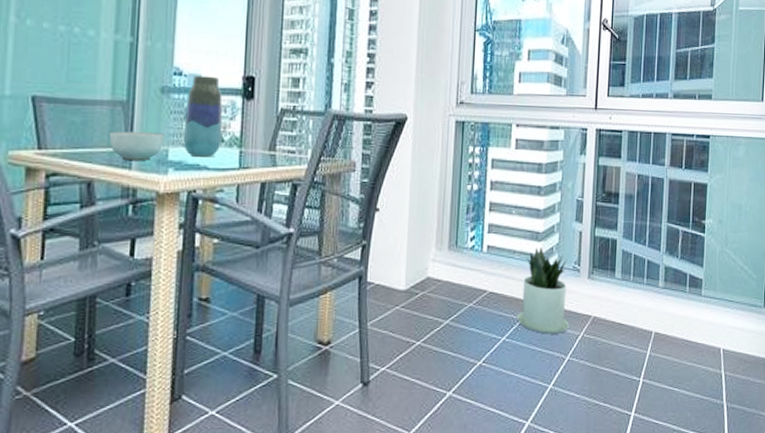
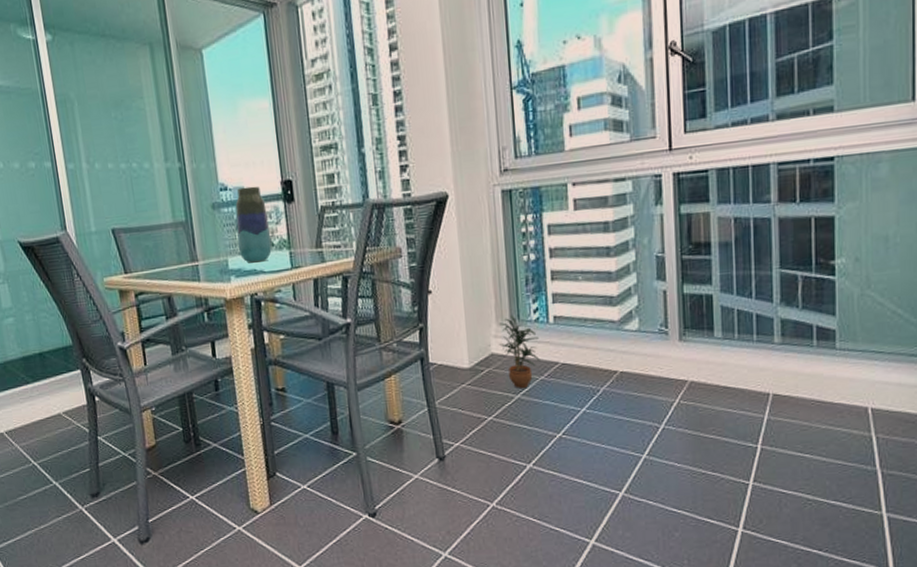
bowl: present [108,131,165,160] -> none [176,245,223,274]
potted plant: none [435,240,472,314] -> present [498,315,541,388]
planter: present [516,247,569,334] -> none [596,312,660,403]

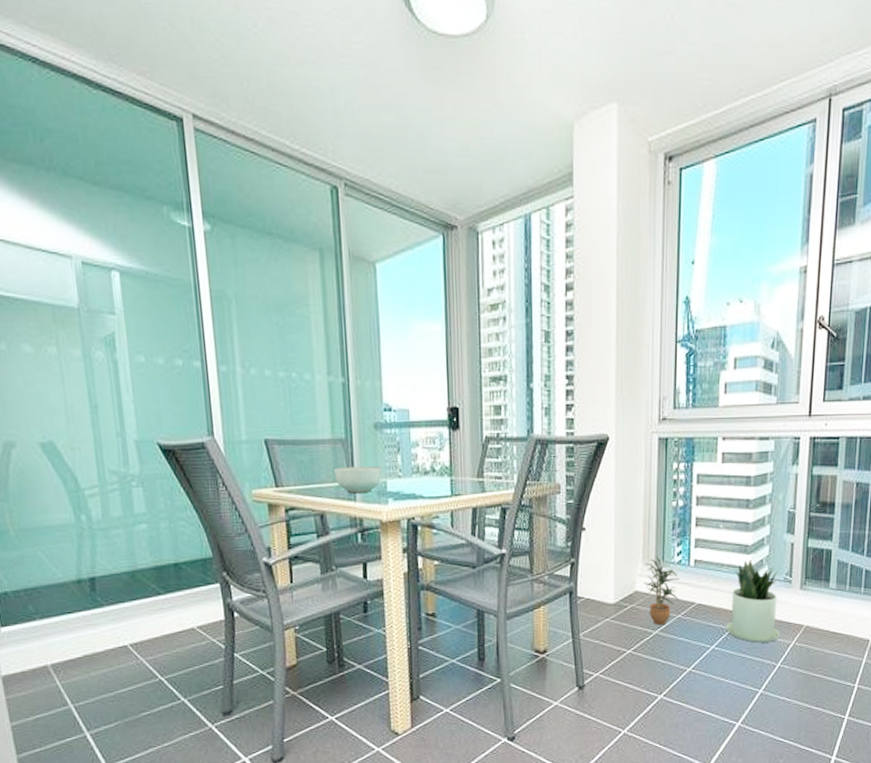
bowl: none [176,245,223,274] -> present [333,466,383,493]
vase: present [235,186,272,263] -> none [397,410,434,487]
planter: none [596,312,660,403] -> present [726,560,780,643]

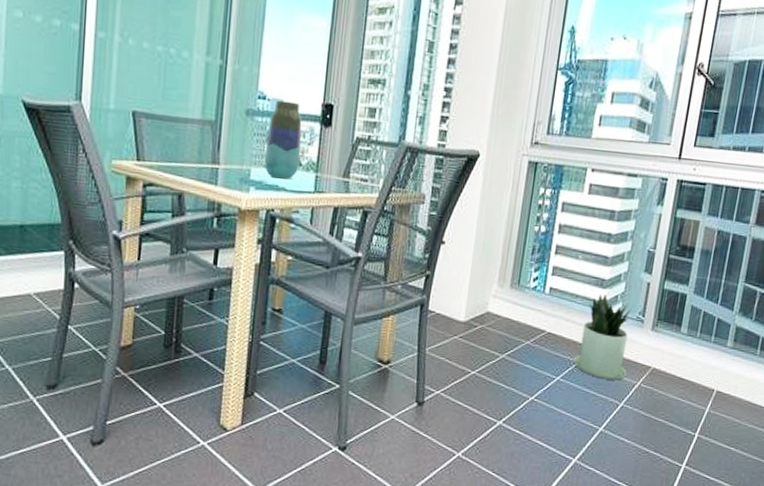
bowl: present [333,466,383,493] -> none [198,148,248,178]
vase: none [397,410,434,487] -> present [264,100,302,180]
potted plant: present [642,556,680,625] -> none [495,279,533,349]

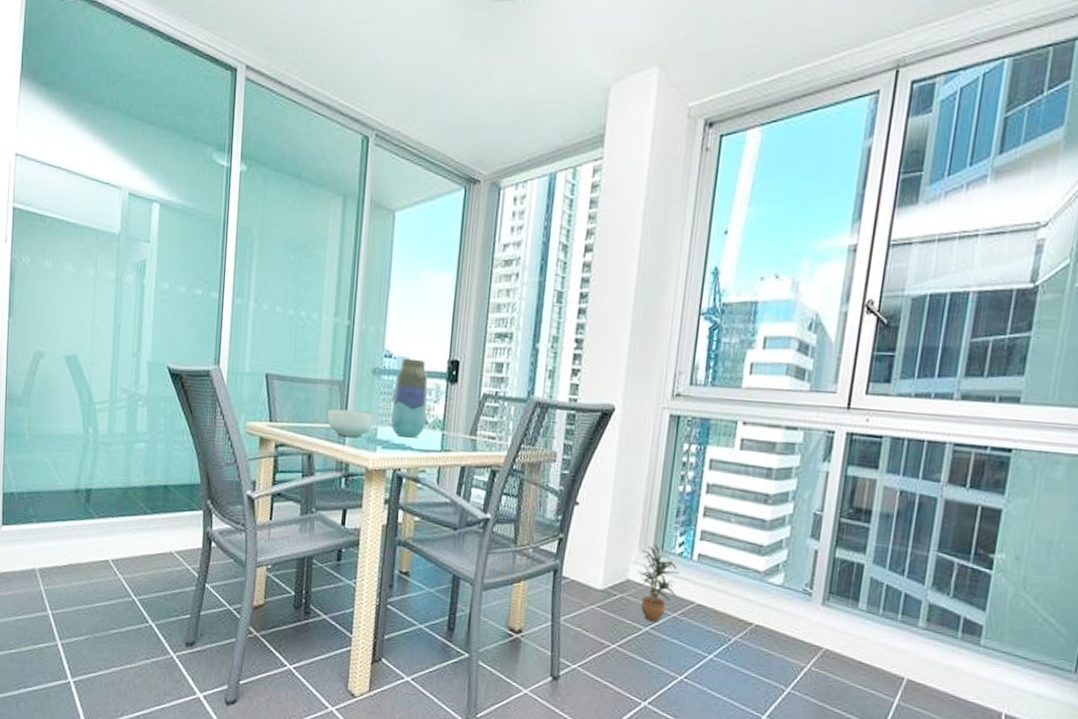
bowl: none [198,148,248,178] -> present [327,408,375,437]
potted plant: none [495,279,533,349] -> present [636,543,679,622]
planter: present [573,294,632,381] -> none [728,562,797,662]

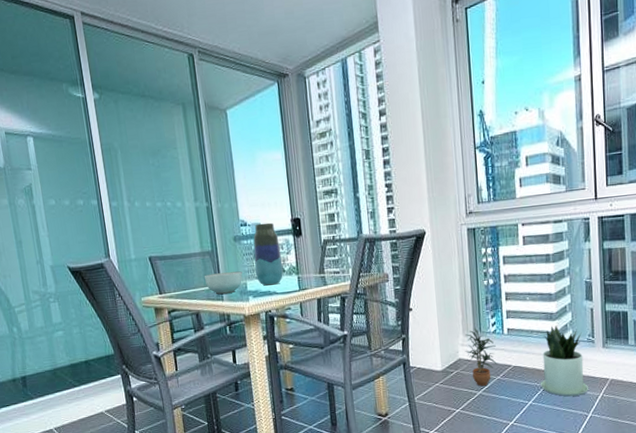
planter: none [728,562,797,662] -> present [540,325,588,397]

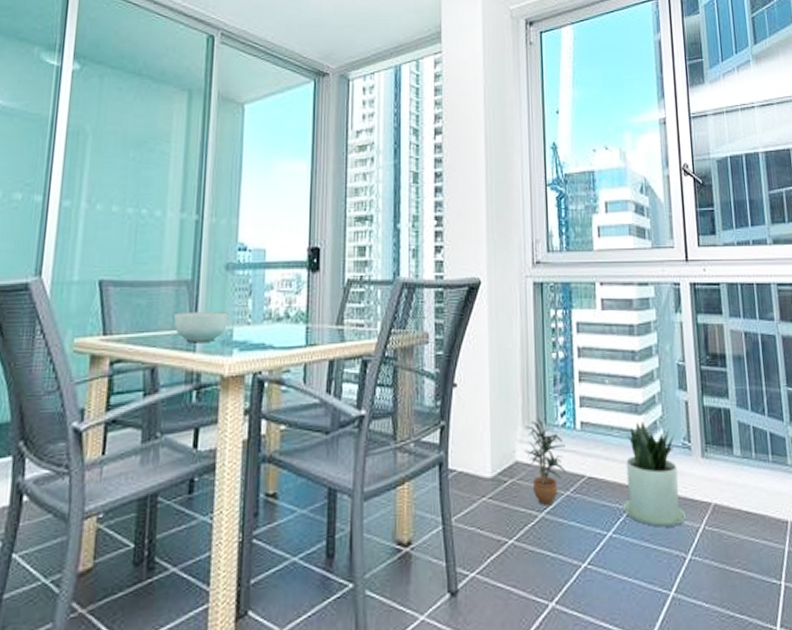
vase: present [253,222,284,286] -> none [247,250,288,336]

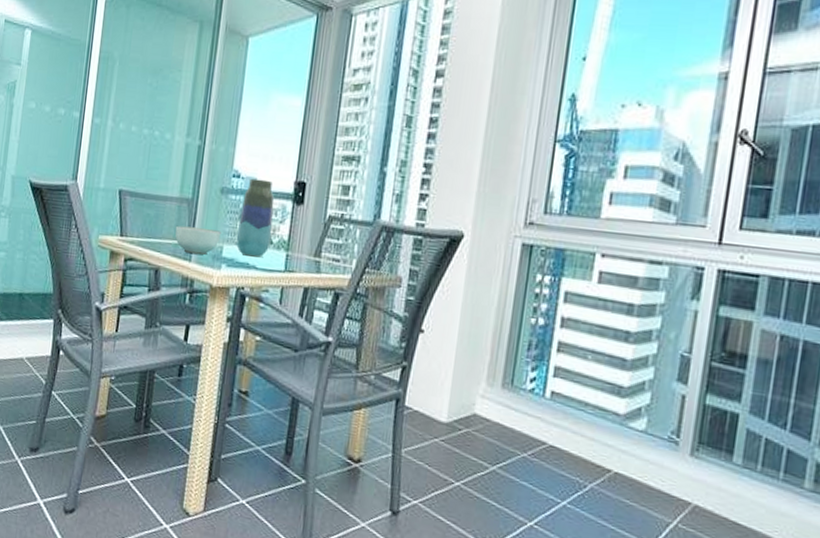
vase: none [247,250,288,336] -> present [236,178,275,258]
potted plant: present [523,417,567,505] -> none [483,377,530,461]
planter: present [622,421,686,527] -> none [583,404,662,515]

